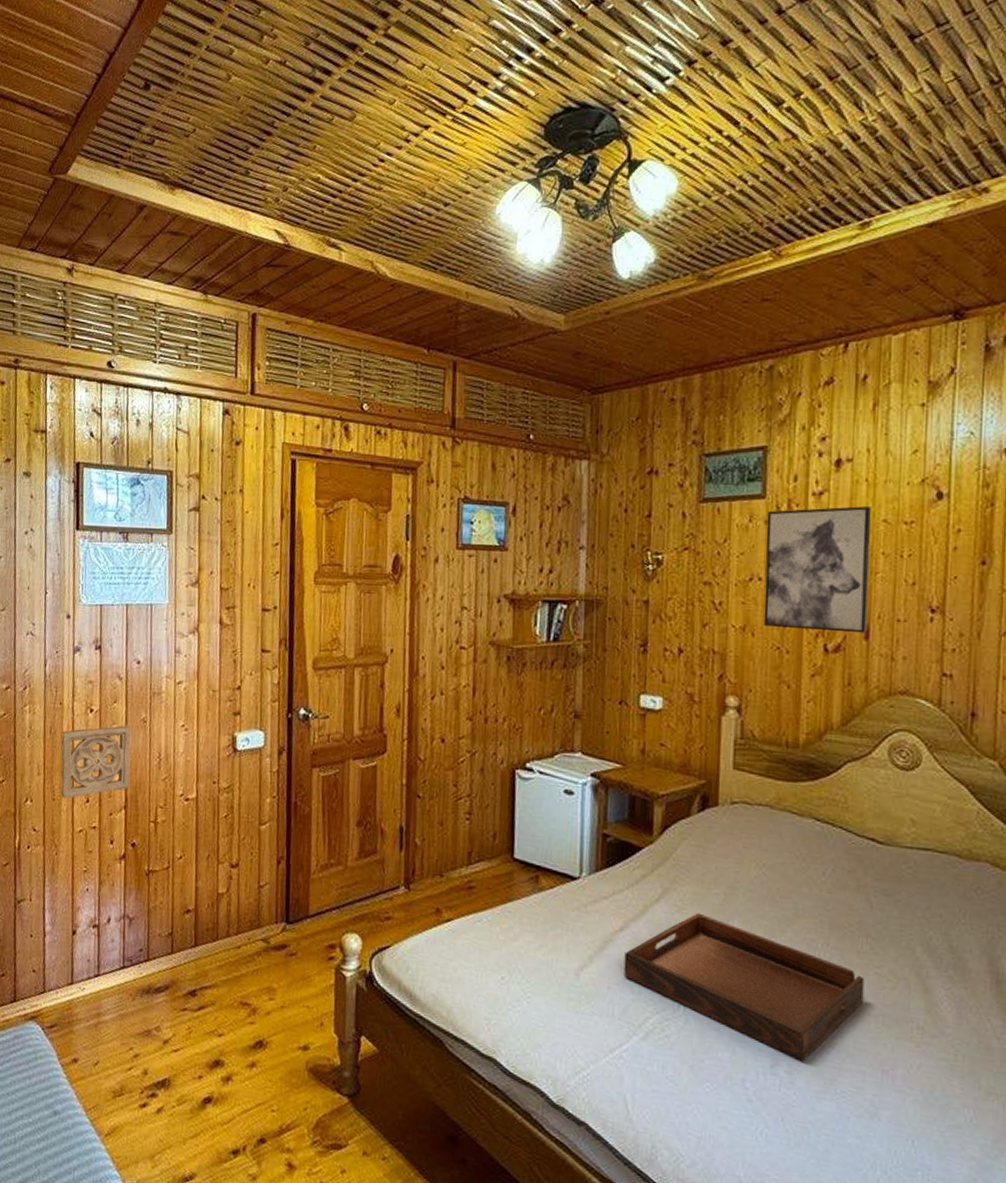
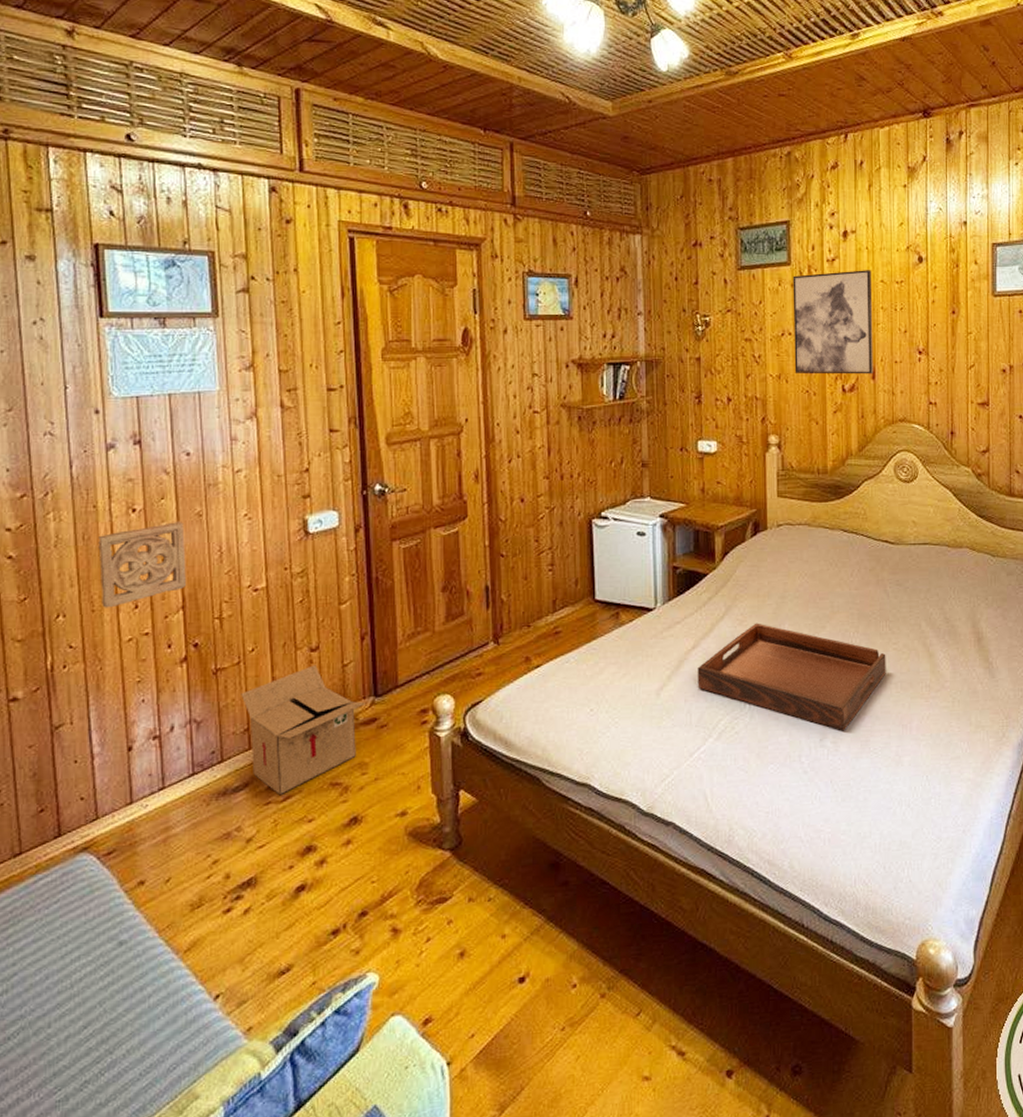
cardboard box: none [168,881,278,1004] -> present [241,665,367,795]

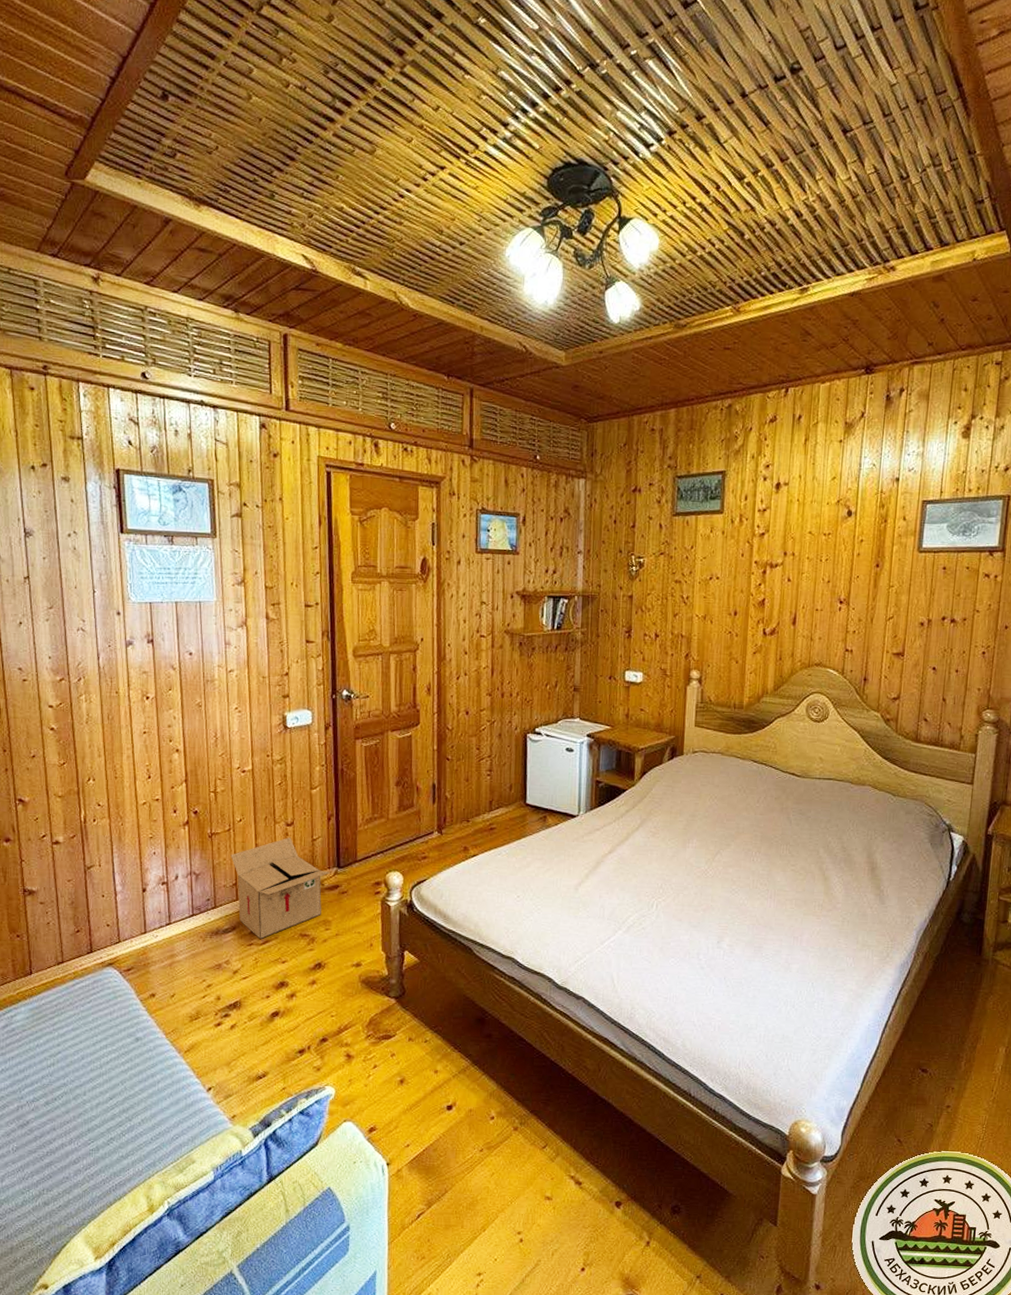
wall ornament: present [98,520,187,608] -> none [120,709,189,776]
serving tray: present [697,623,886,731] -> none [611,836,784,937]
wall art: present [793,270,873,375] -> none [719,521,800,620]

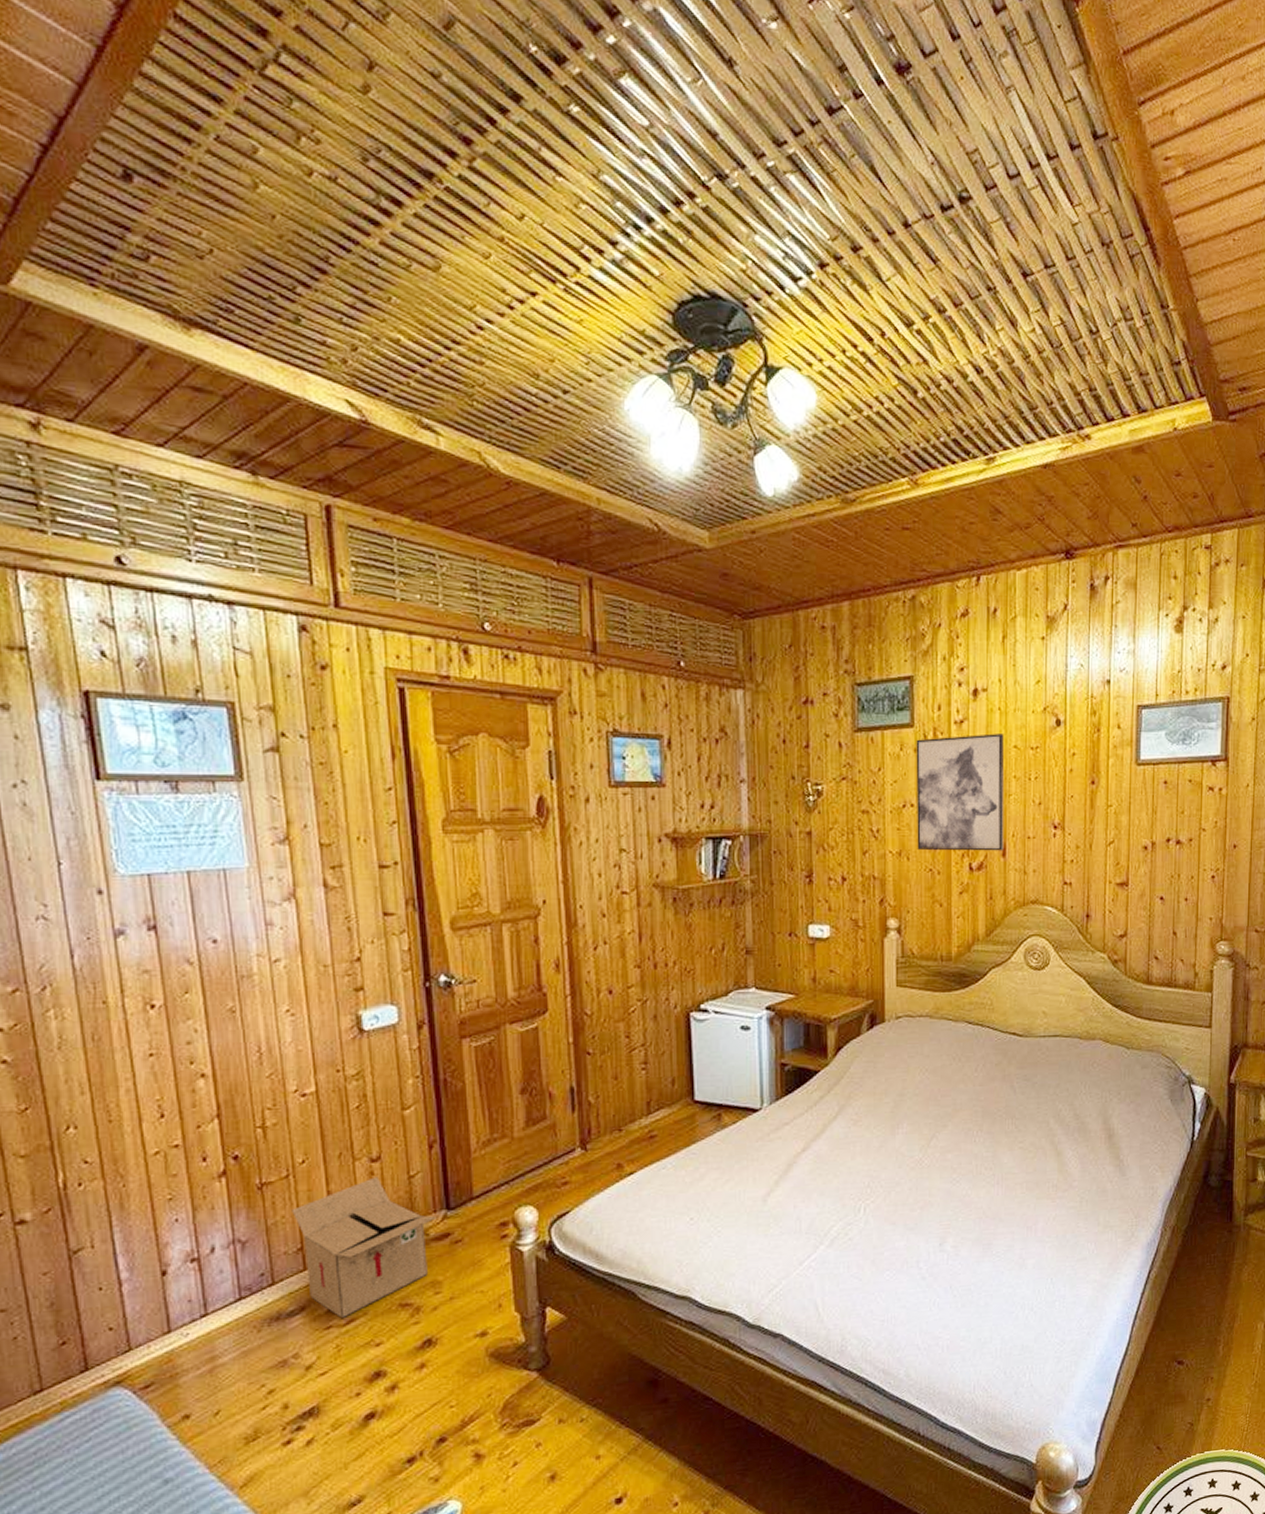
wall art: none [719,521,800,620] -> present [916,733,1005,851]

